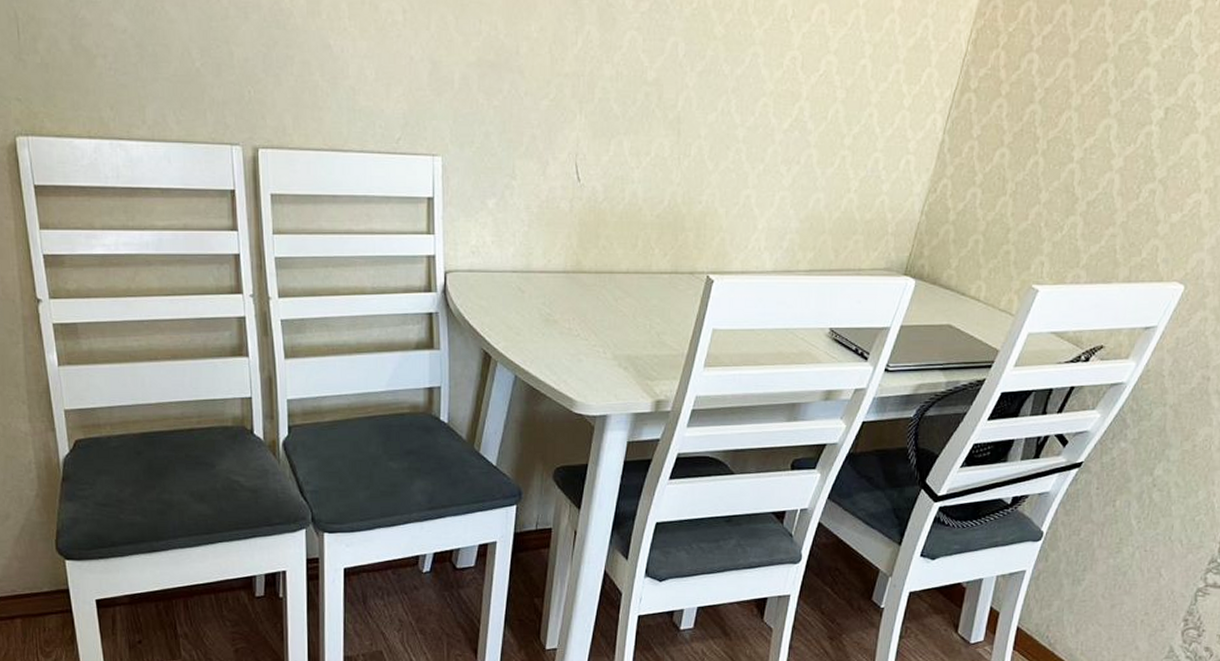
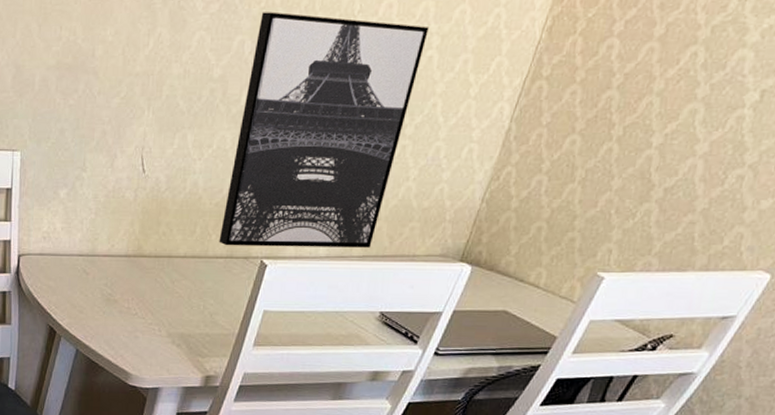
wall art: none [662,13,861,262] -> present [219,12,429,248]

